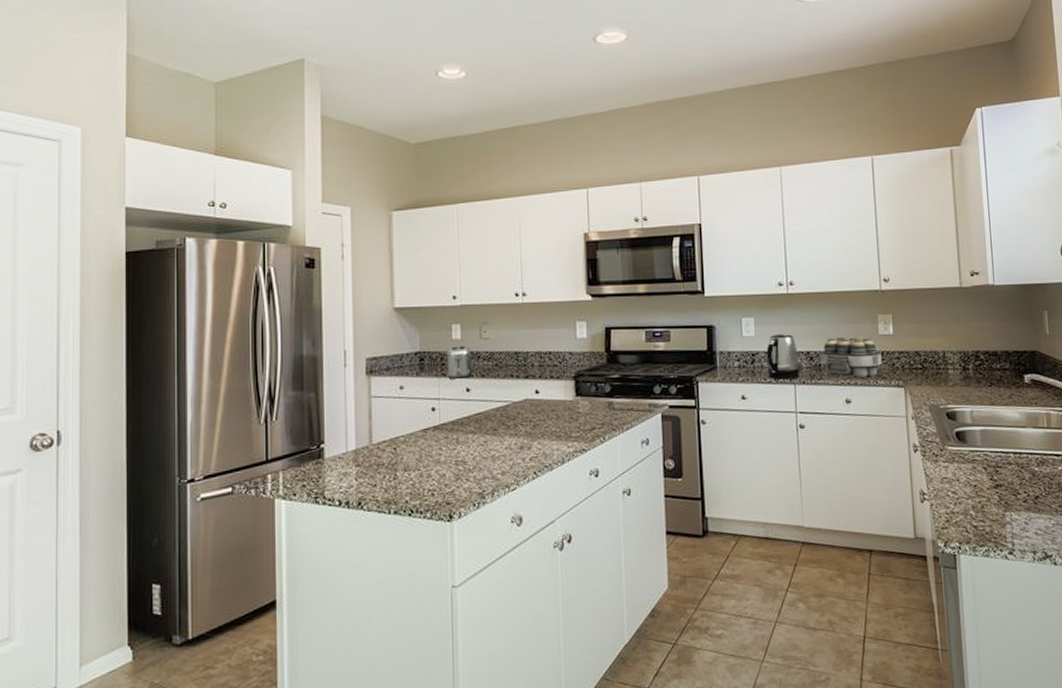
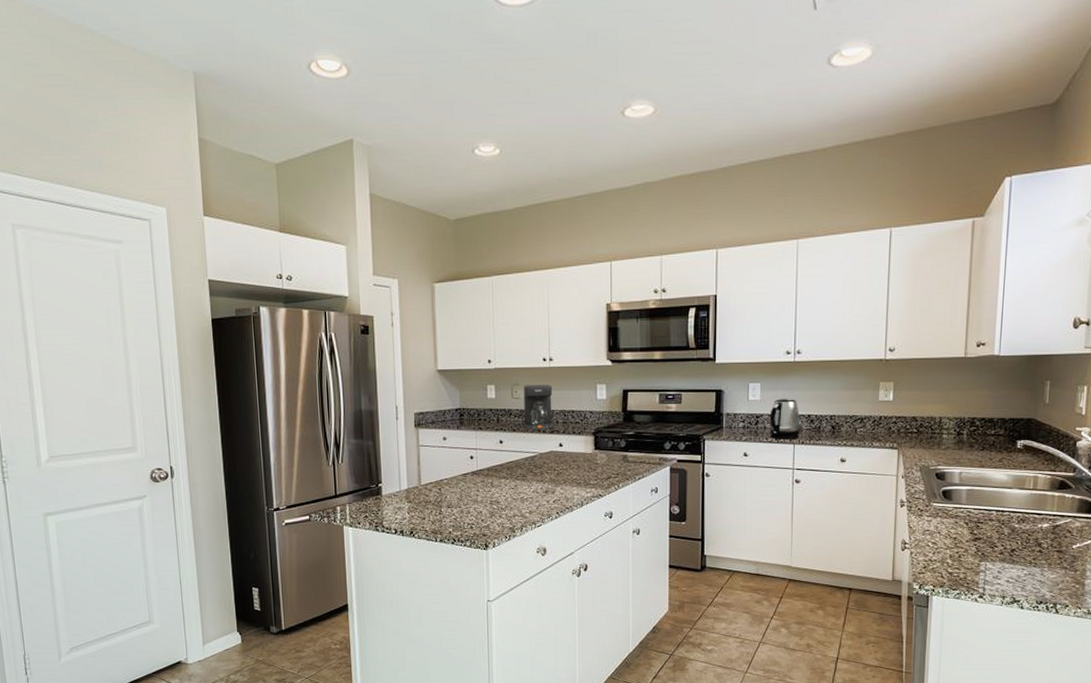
toaster: present [446,345,473,379] -> none [482,404,506,432]
coffee maker: none [493,322,530,375] -> present [523,384,555,430]
spice rack: present [819,337,882,378] -> none [819,403,879,440]

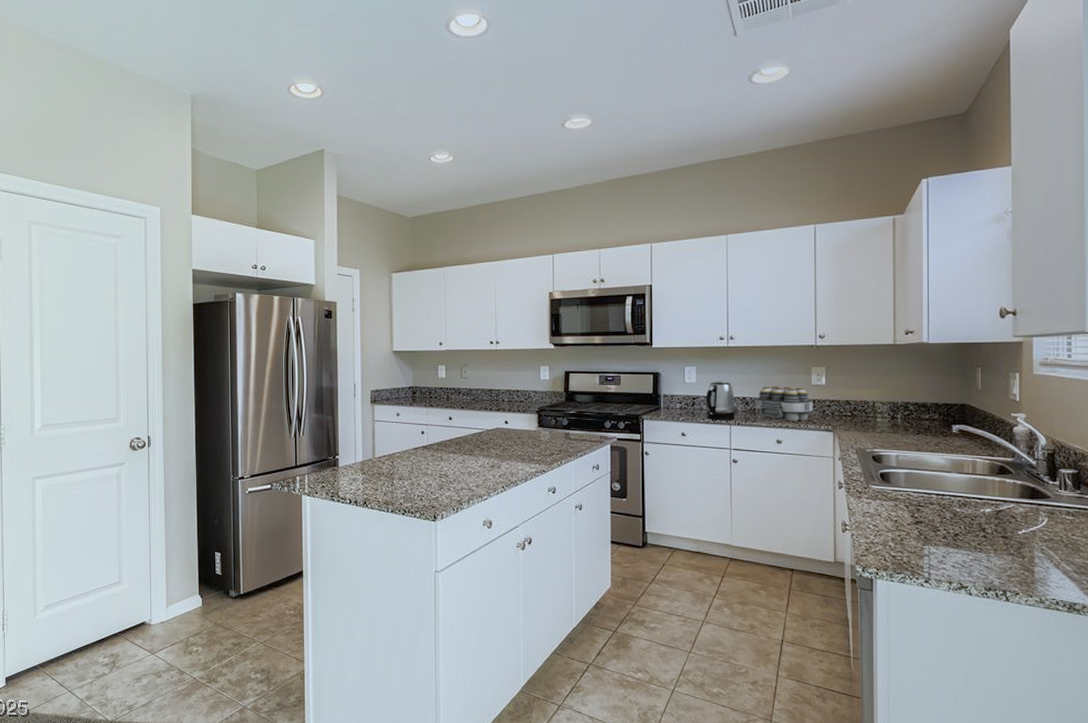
coffee maker: present [523,384,555,430] -> none [471,365,501,408]
spice rack: none [819,403,879,440] -> present [754,386,813,422]

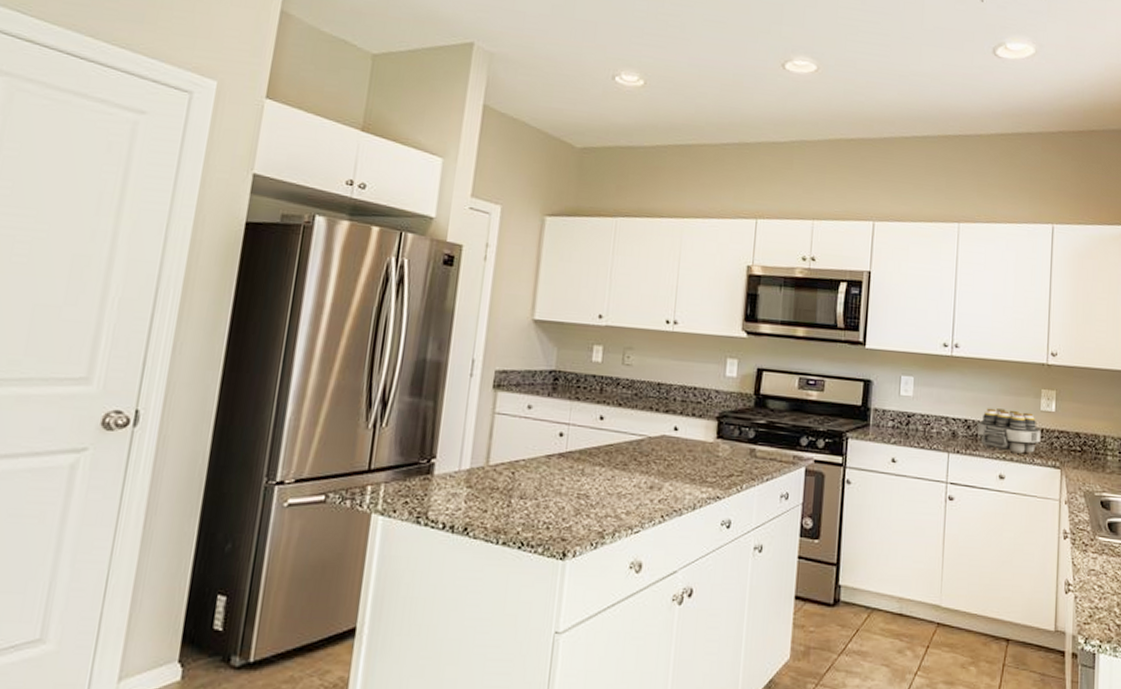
kettle: present [706,381,736,421] -> none [921,396,956,447]

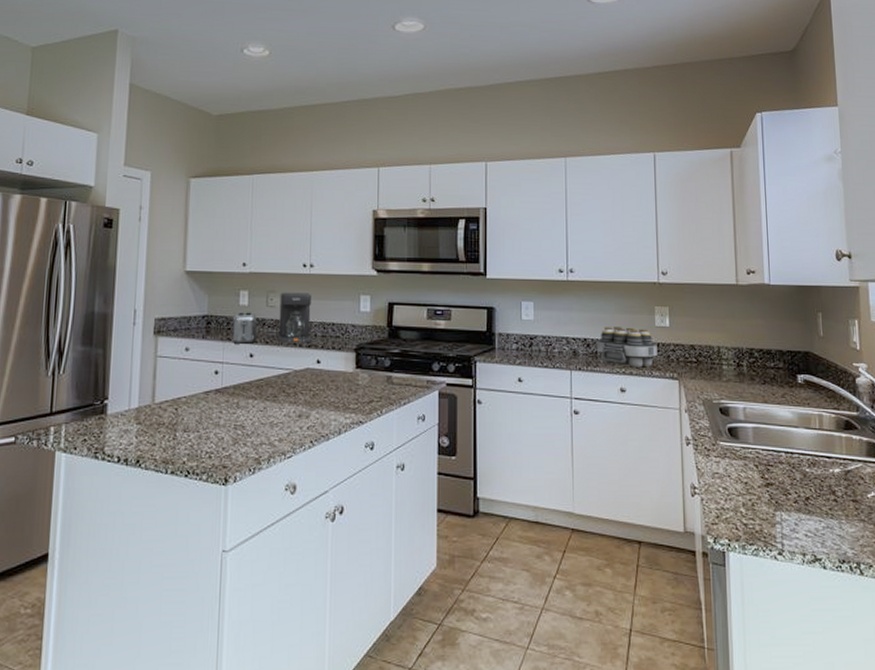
toaster: none [580,368,611,405] -> present [232,312,258,344]
coffee maker: none [632,350,673,408] -> present [277,292,313,344]

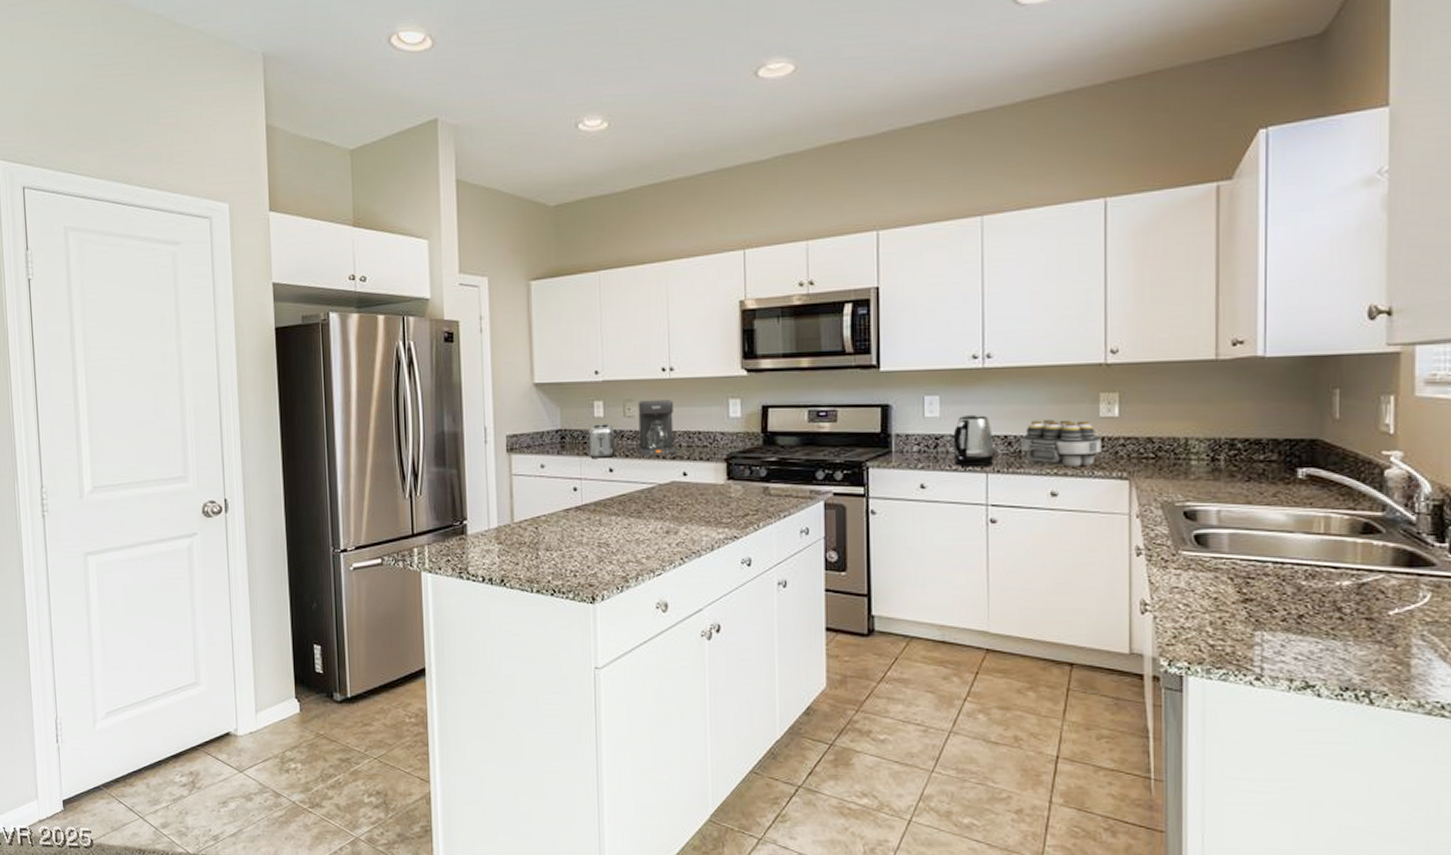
kettle: none [544,319,577,365] -> present [953,414,995,468]

